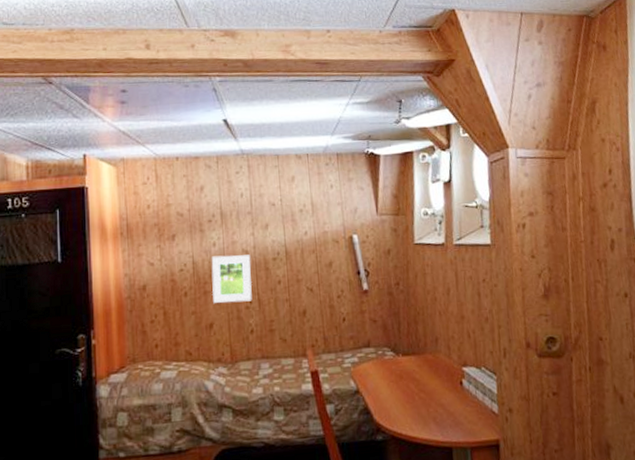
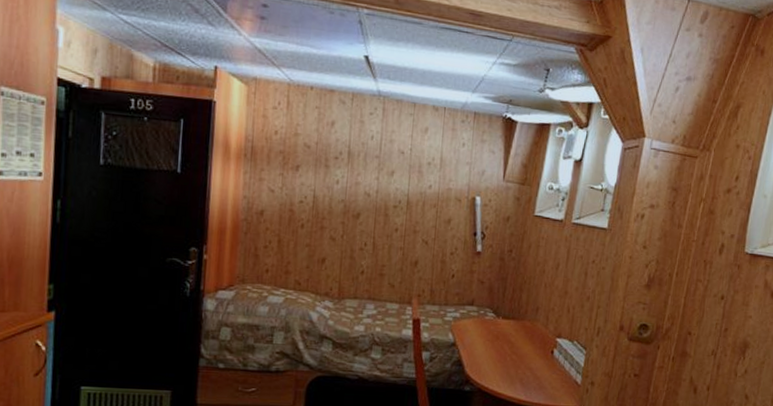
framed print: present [211,254,252,303] -> none [328,193,372,244]

